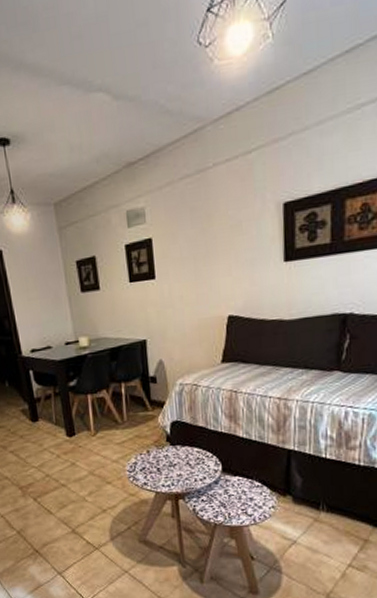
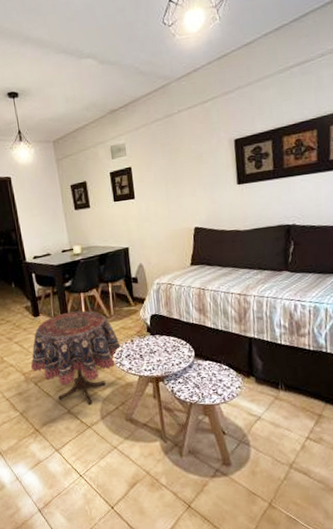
side table: none [28,415,136,525] -> present [30,310,122,406]

